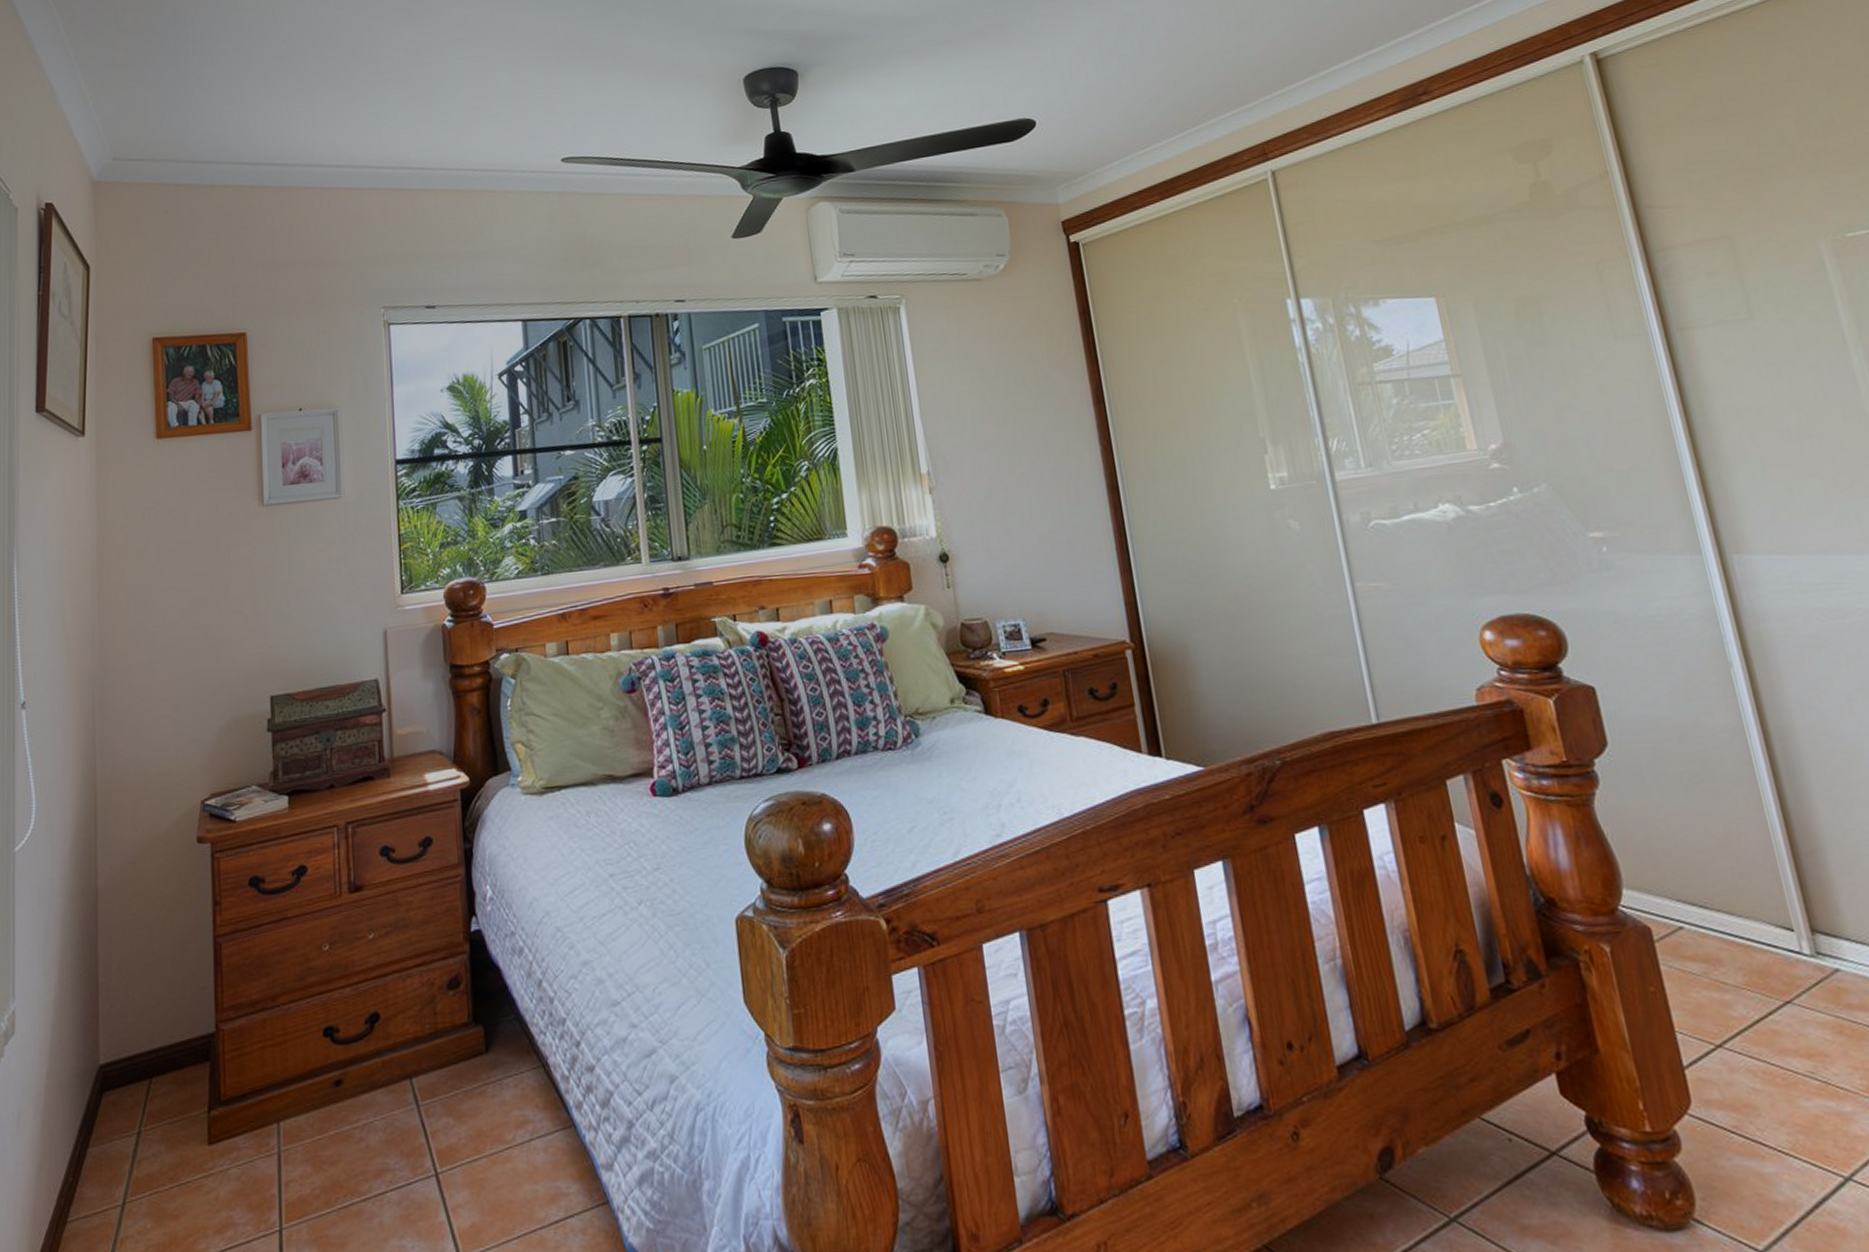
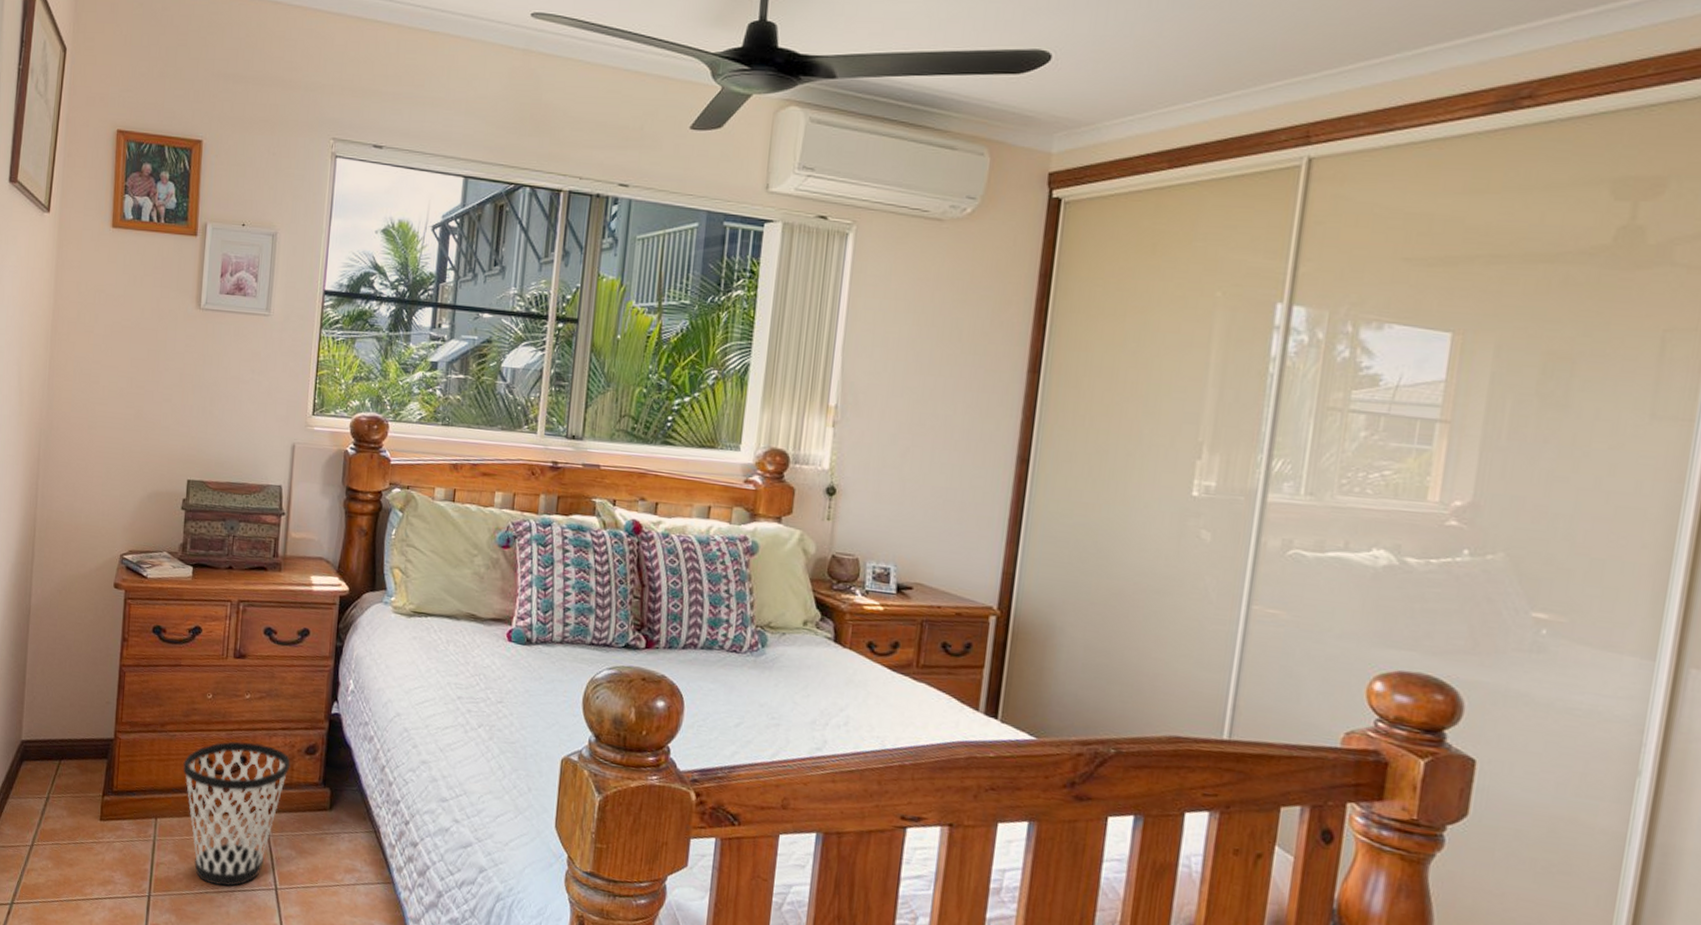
wastebasket: none [304,991,432,1190] -> present [183,741,291,887]

